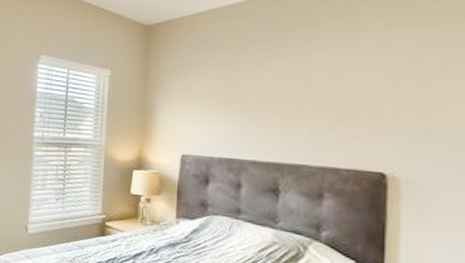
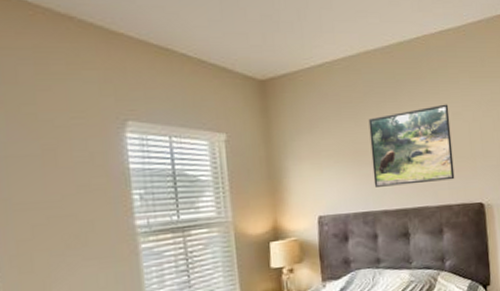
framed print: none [245,55,350,141] -> present [368,104,455,187]

